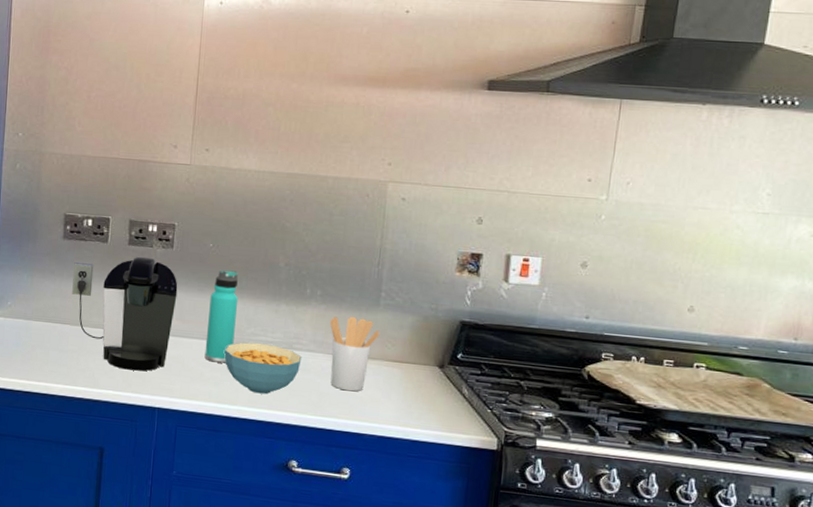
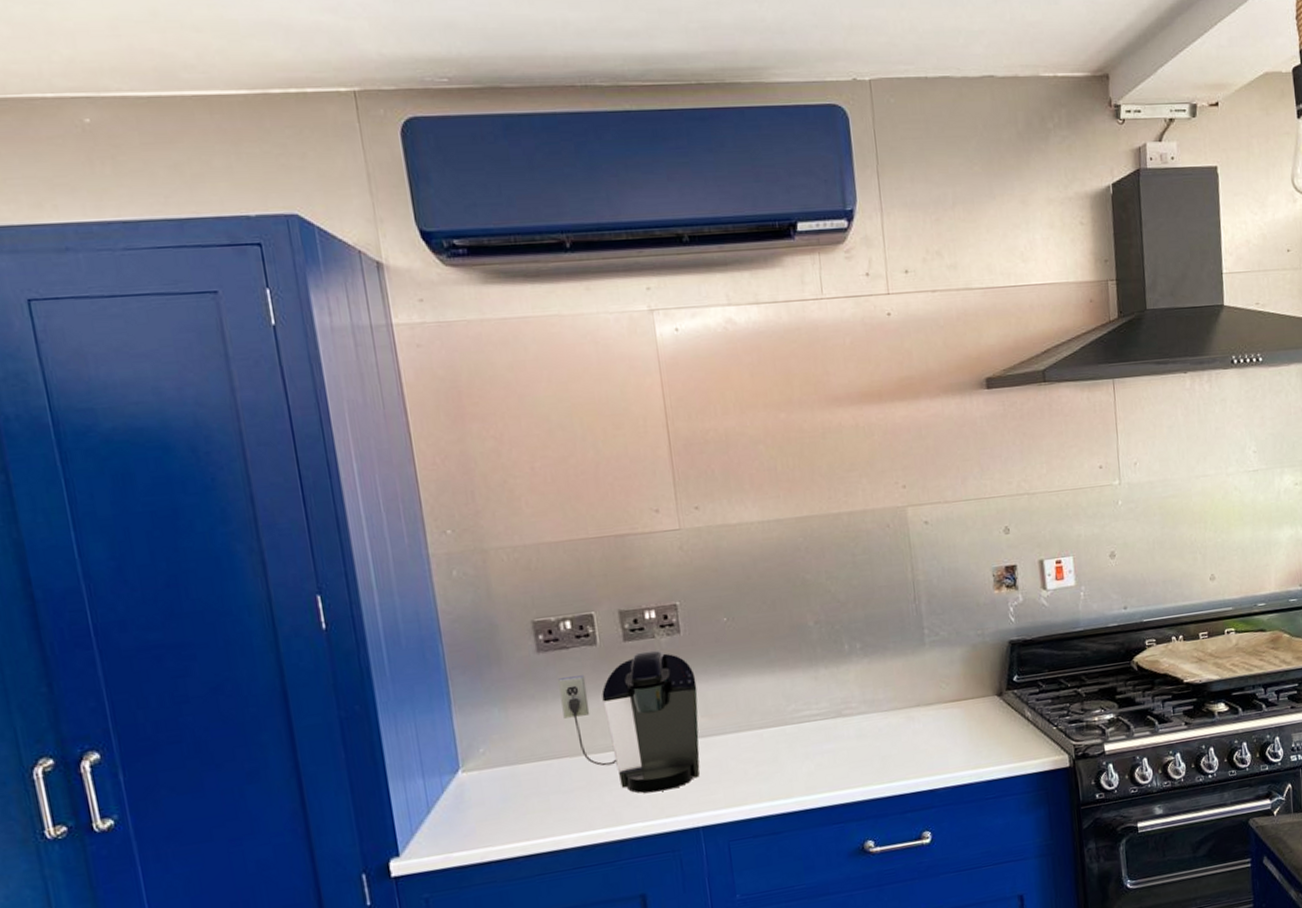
thermos bottle: present [204,270,239,363] -> none [736,643,776,756]
cereal bowl: present [224,342,302,395] -> none [766,717,855,778]
utensil holder: present [330,316,380,392] -> none [877,662,932,747]

